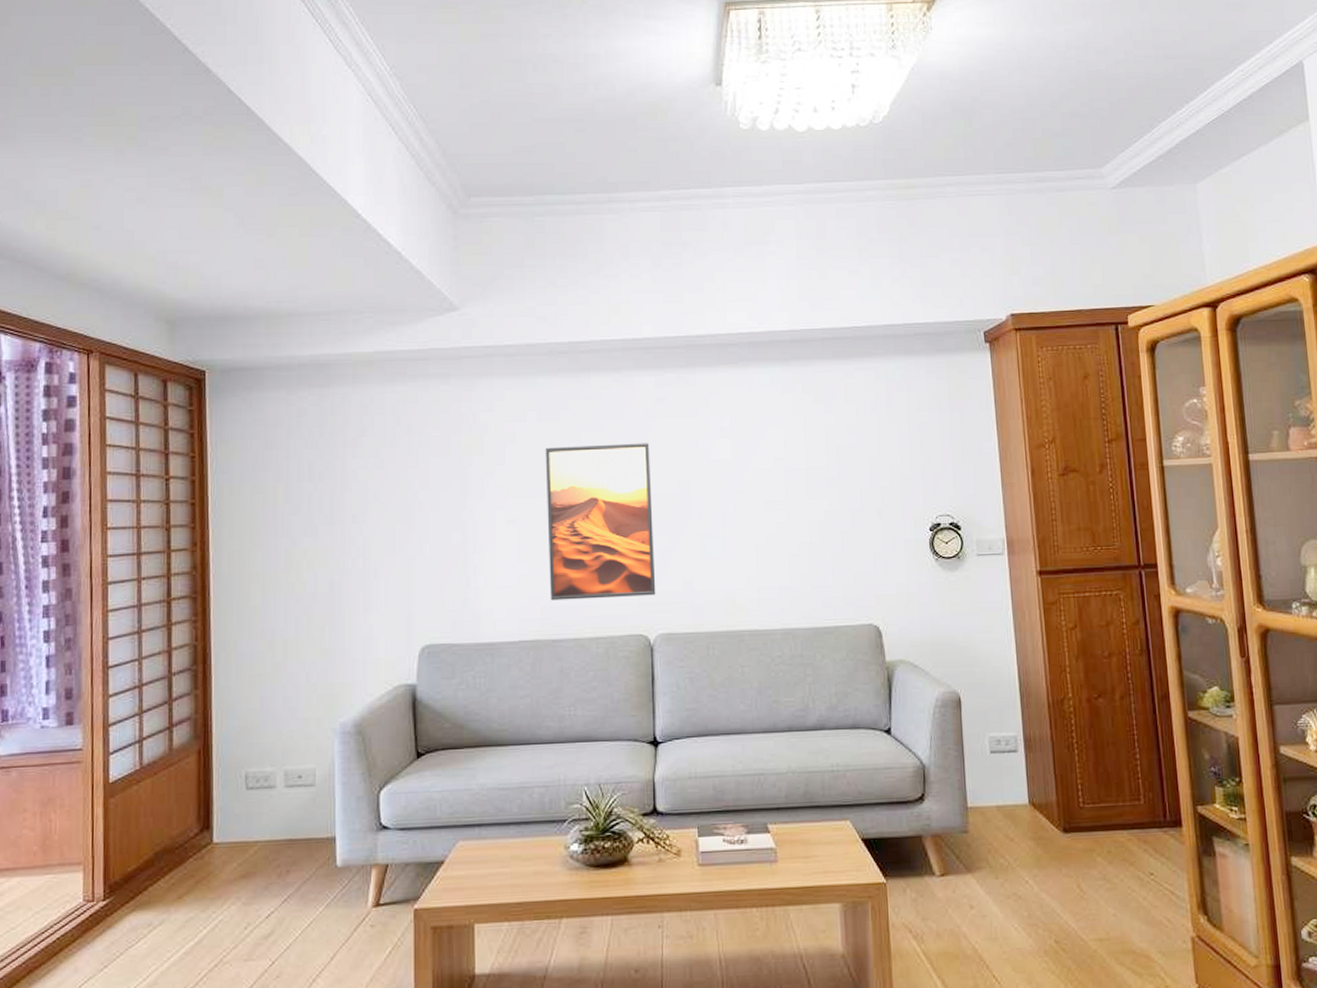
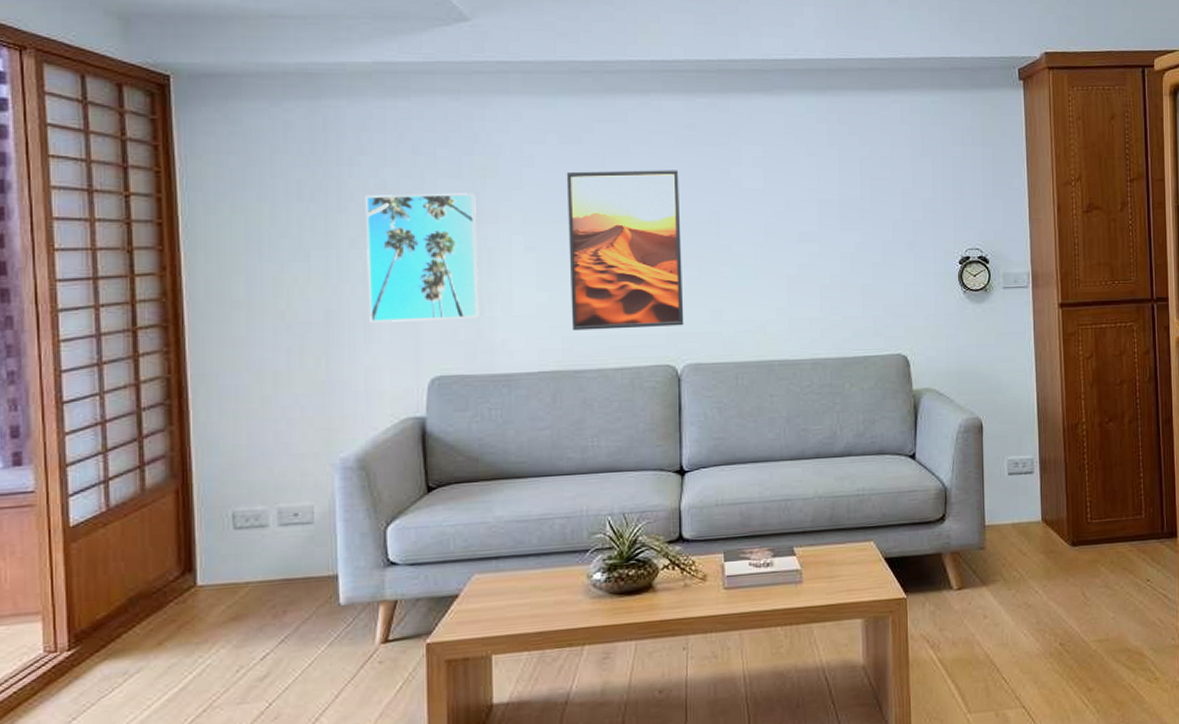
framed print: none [365,470,465,593] -> present [365,193,479,323]

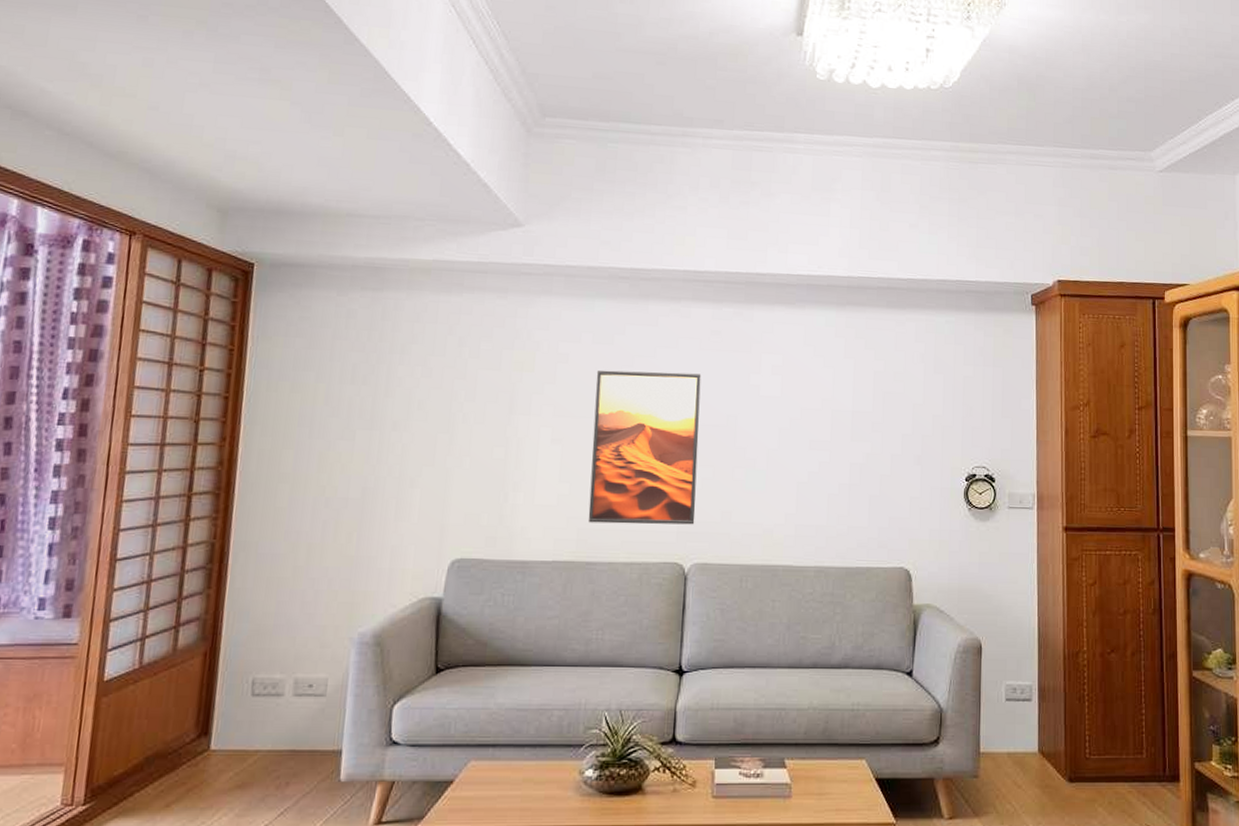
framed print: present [365,193,479,323] -> none [401,381,512,505]

